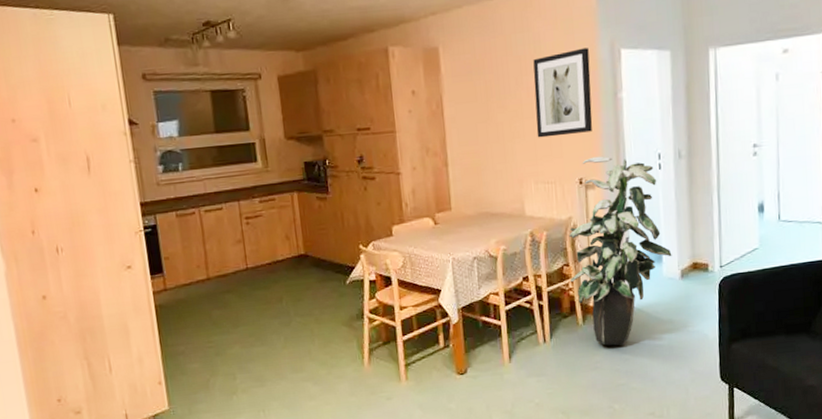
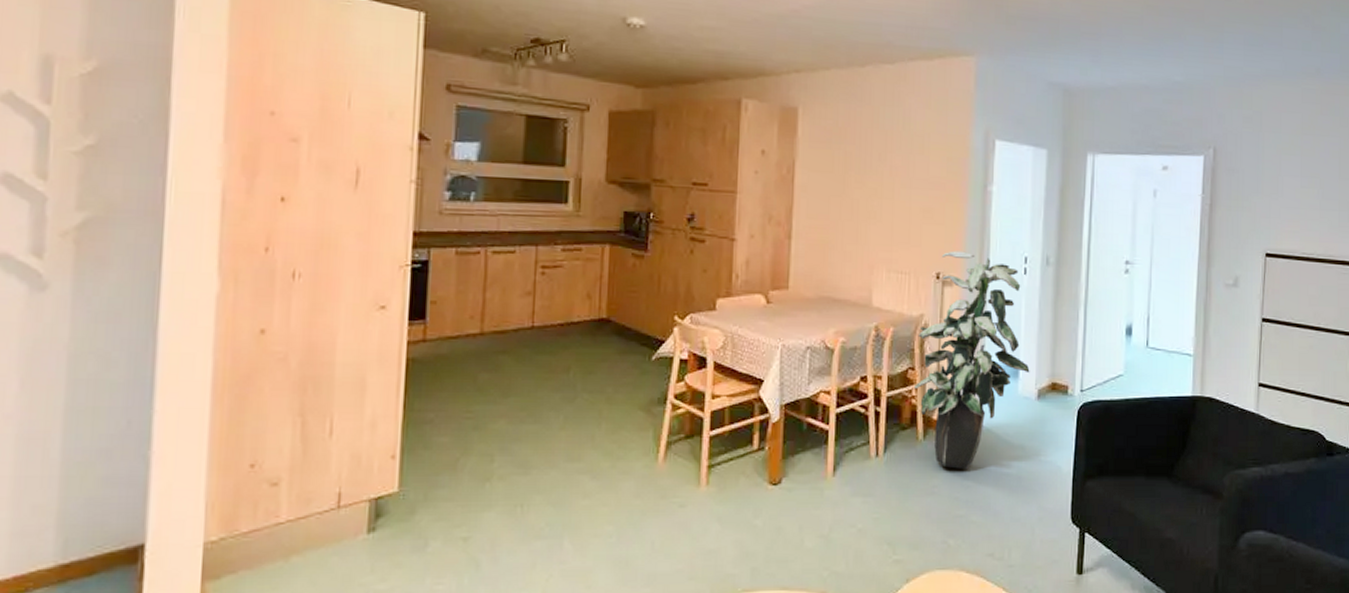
wall art: present [533,48,593,138] -> none [895,132,961,223]

